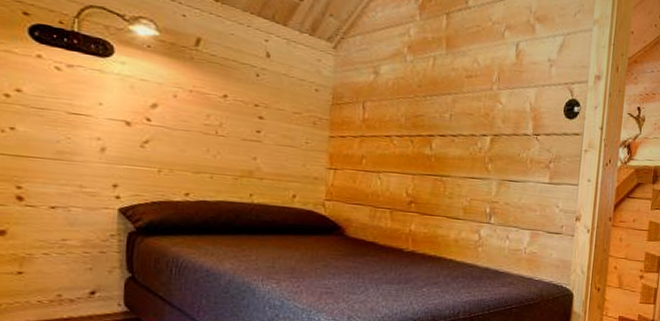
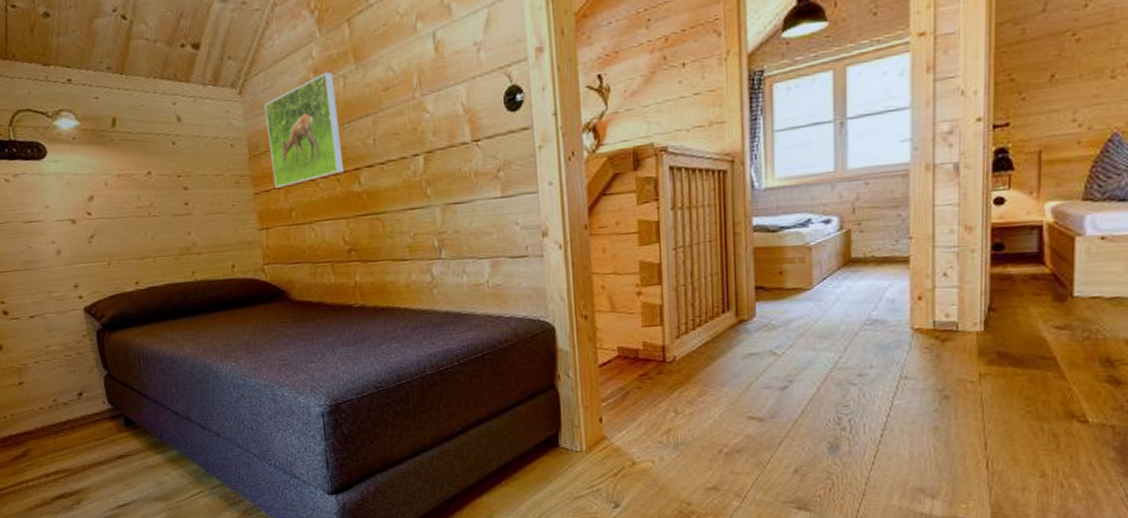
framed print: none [351,50,425,137] -> present [263,71,344,188]

